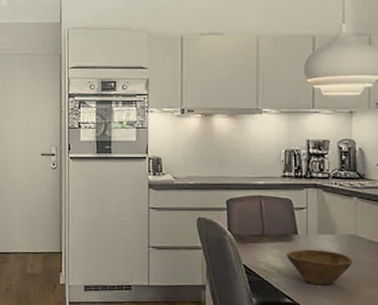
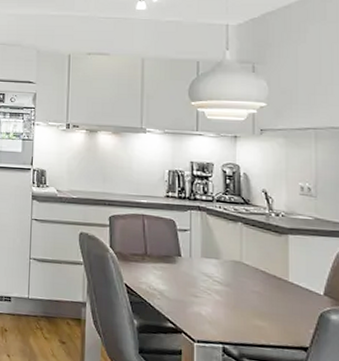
bowl: present [286,249,353,286] -> none [169,272,238,313]

